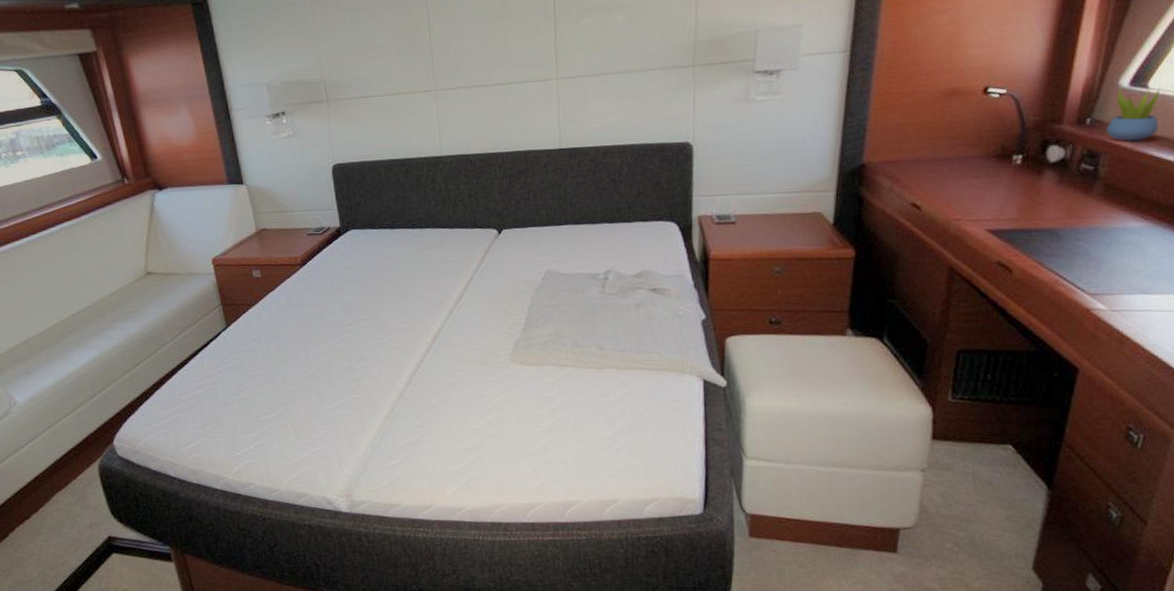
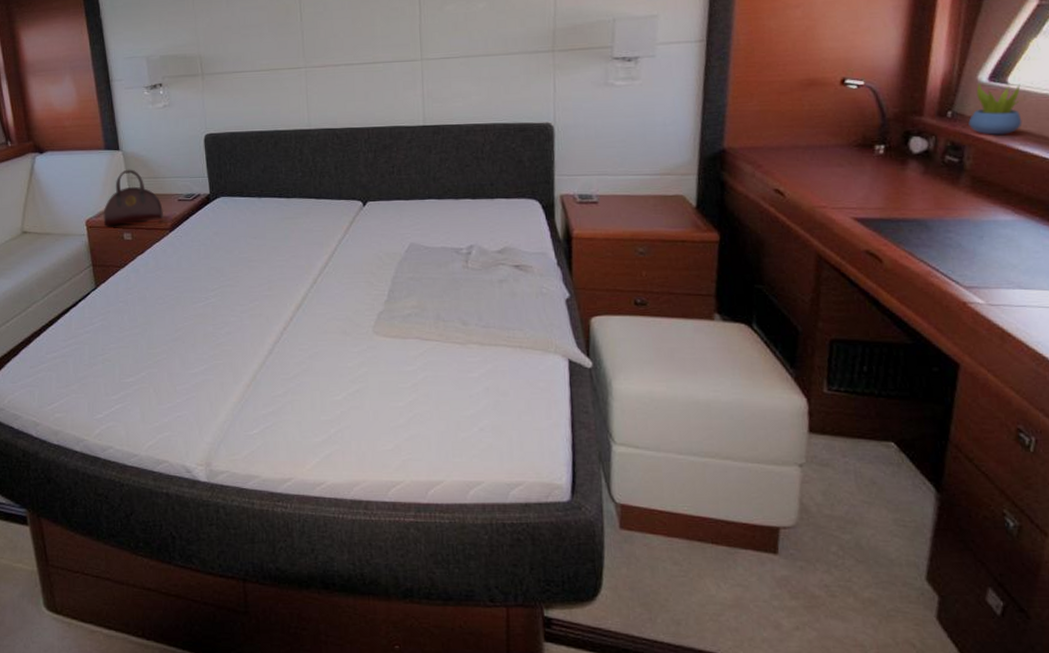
handbag: none [230,203,294,264] -> present [103,169,164,226]

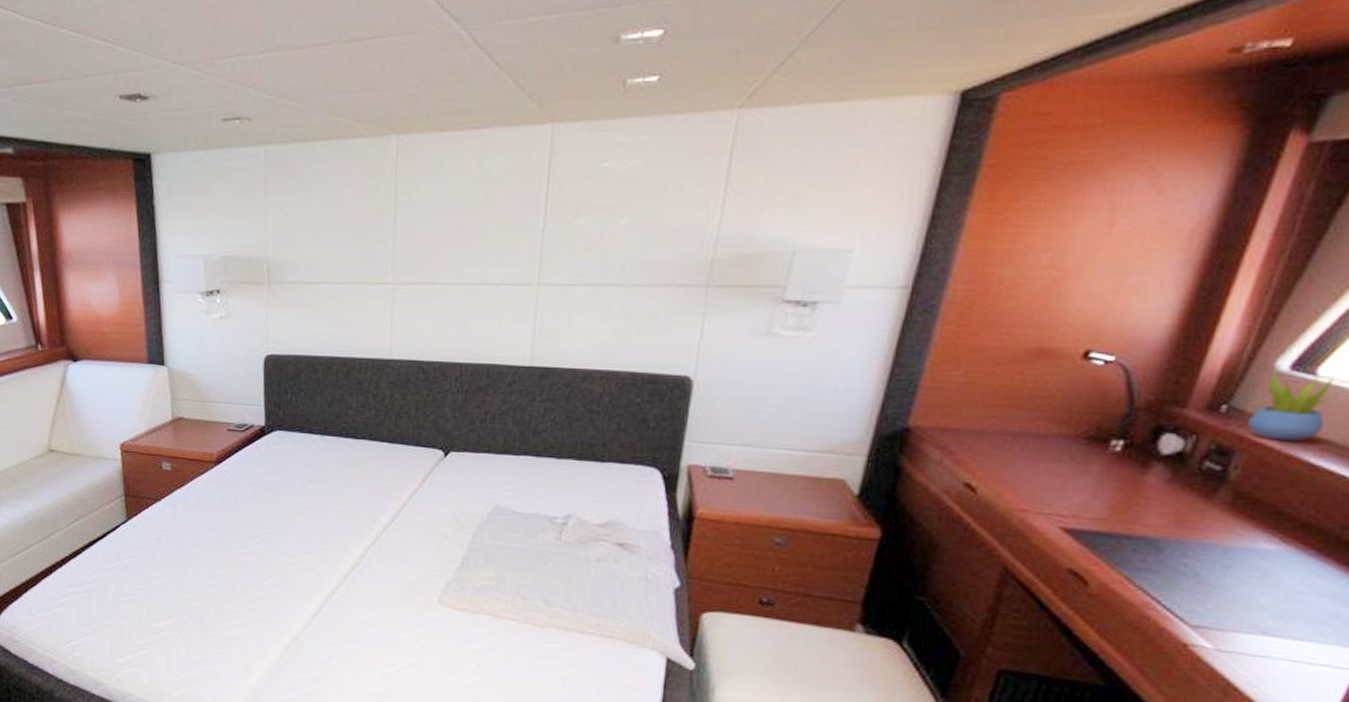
handbag: present [103,169,164,226] -> none [140,388,210,453]

